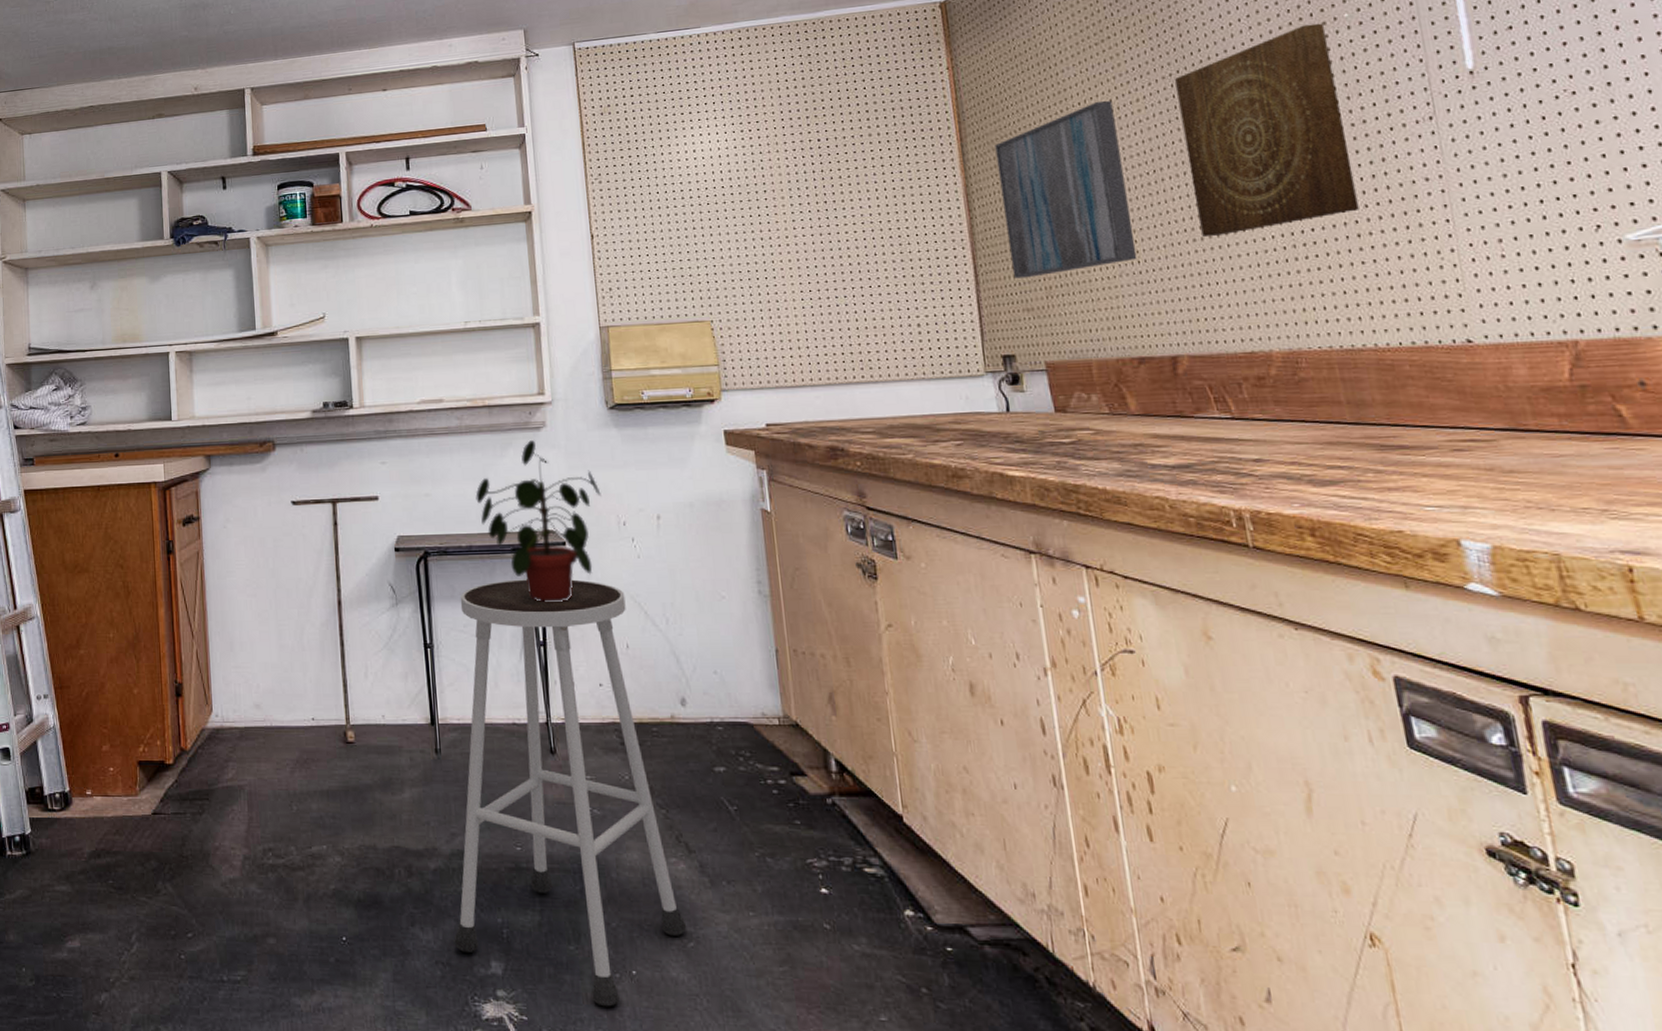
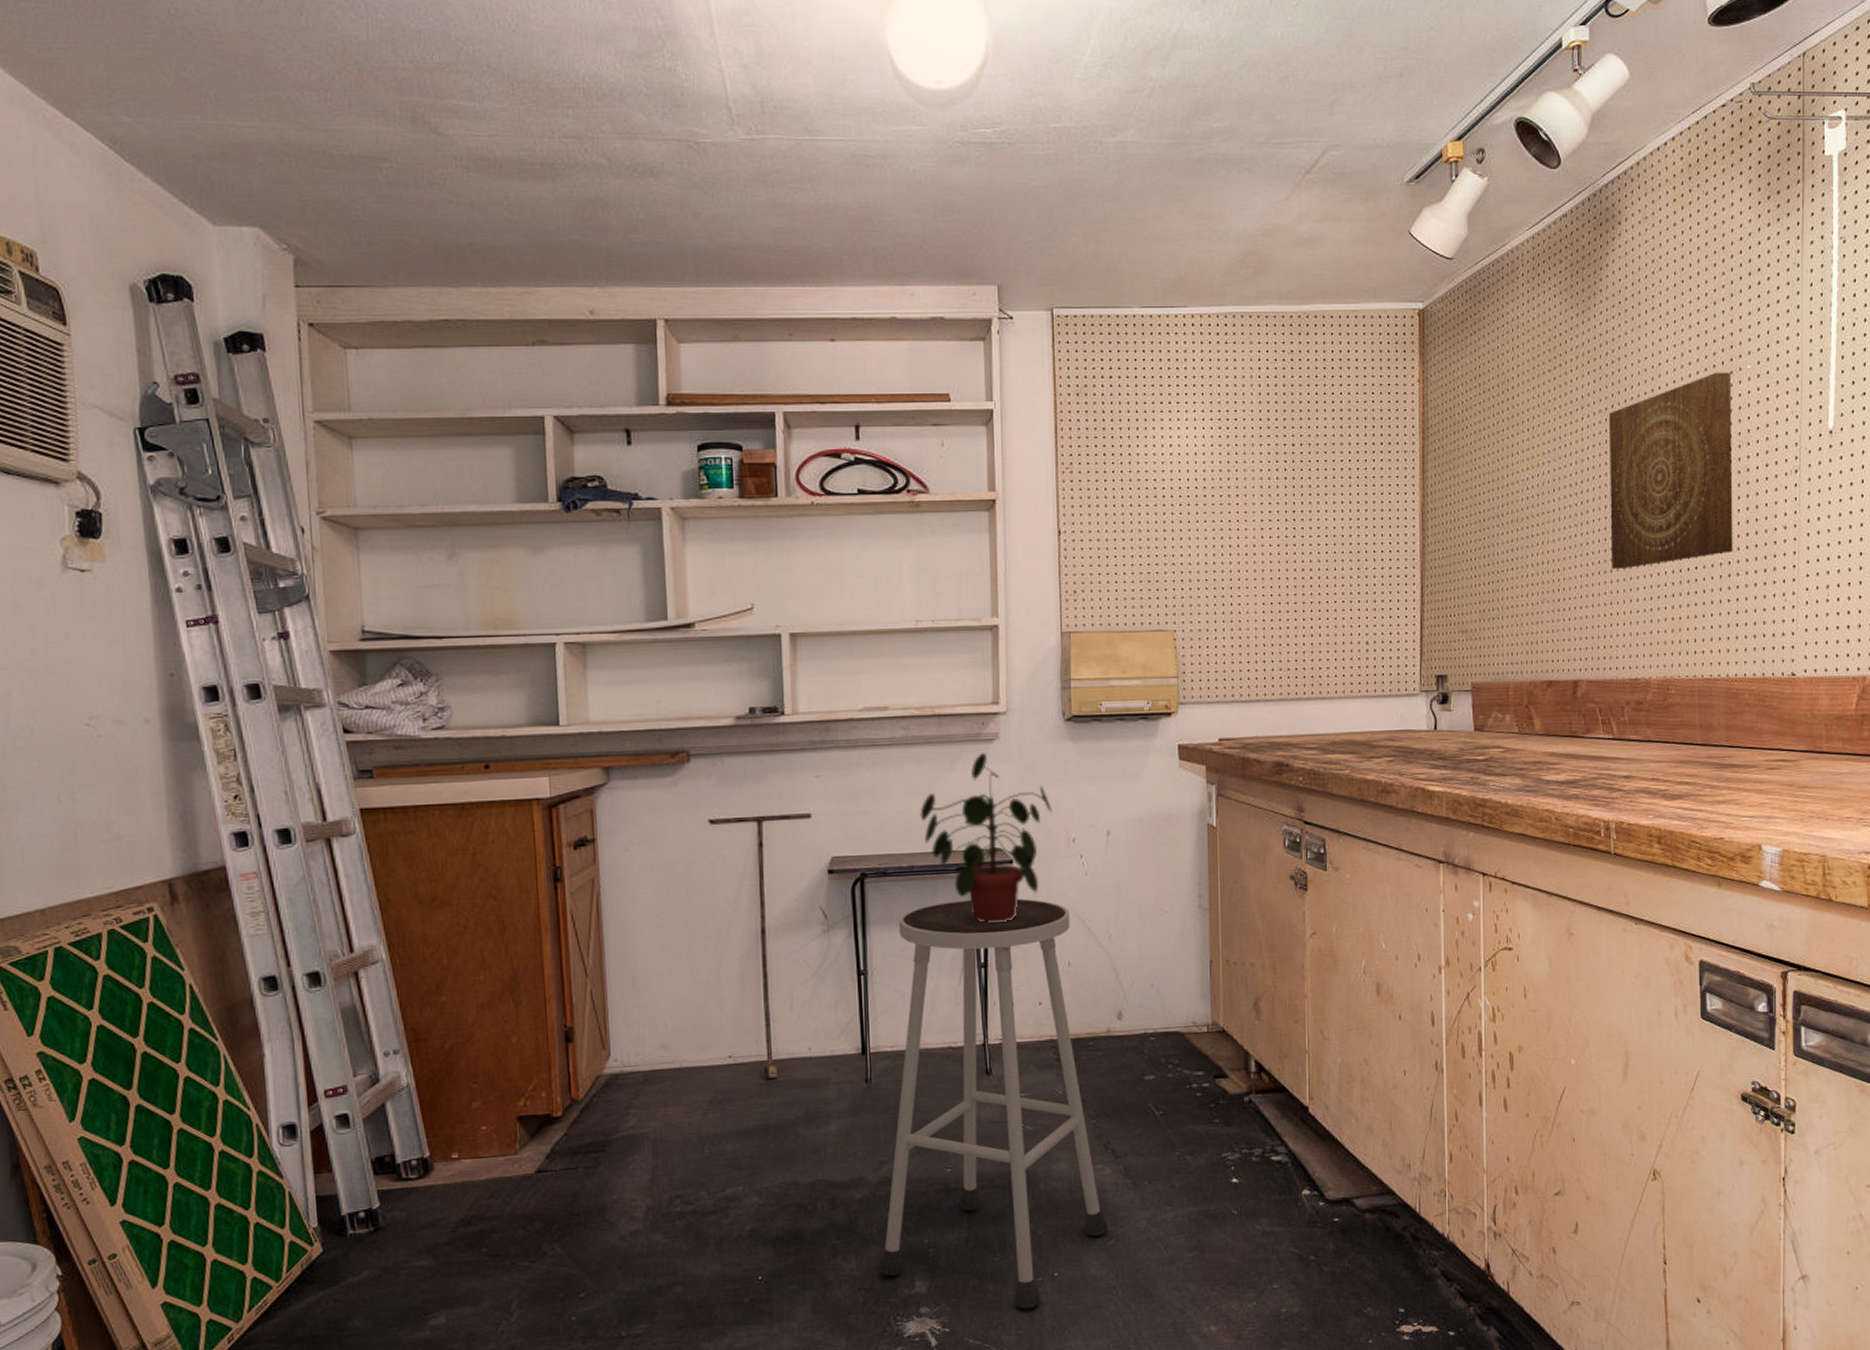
wall art: present [994,101,1138,279] -> none [1452,430,1558,601]

